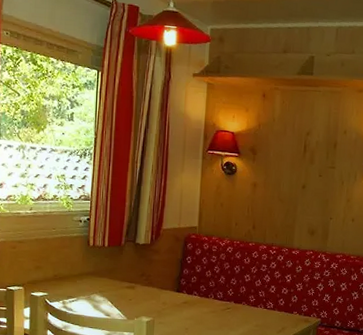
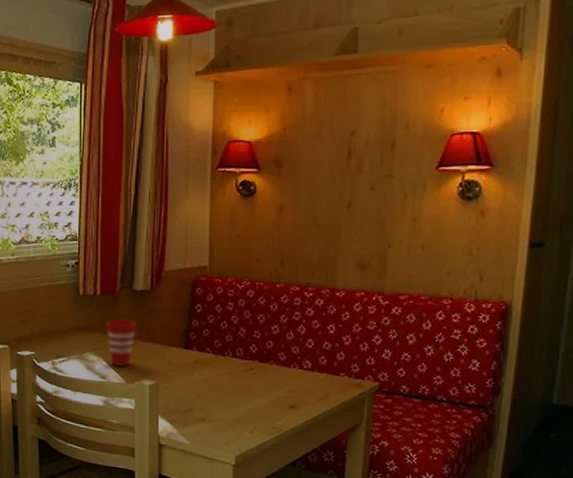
cup: none [111,267,138,306] -> present [105,319,136,366]

